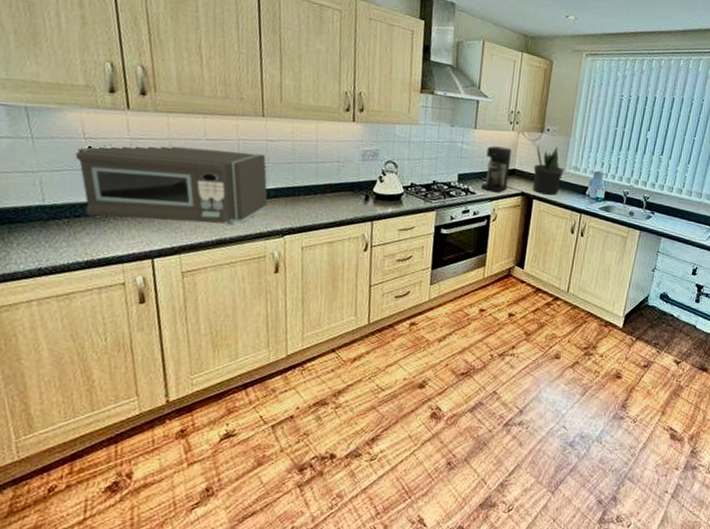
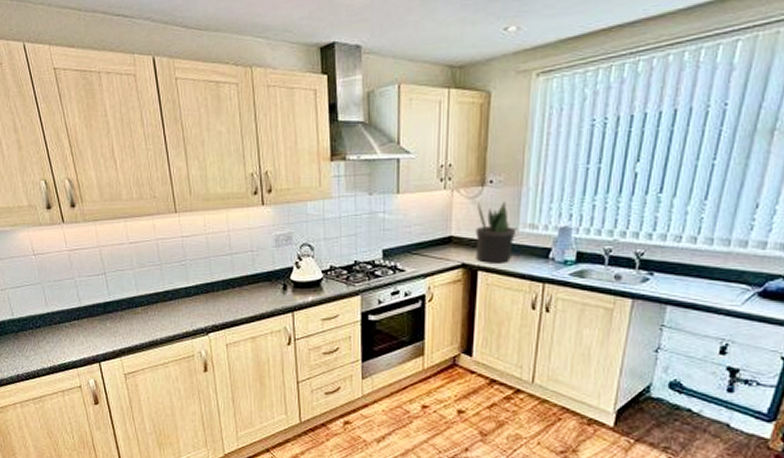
microwave: present [75,144,268,224] -> none [29,252,190,326]
coffee maker: present [480,146,511,193] -> none [410,211,445,267]

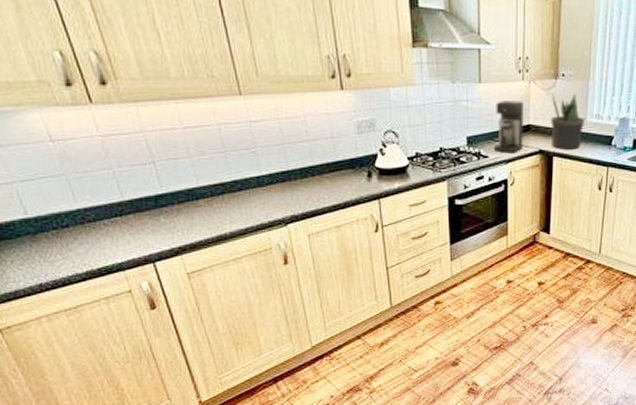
coffee maker: none [410,211,445,267] -> present [493,100,523,154]

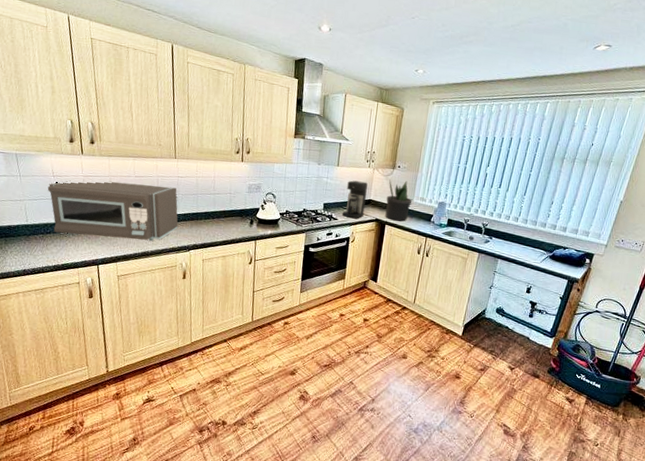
microwave: none [46,138,264,224] -> present [47,180,178,241]

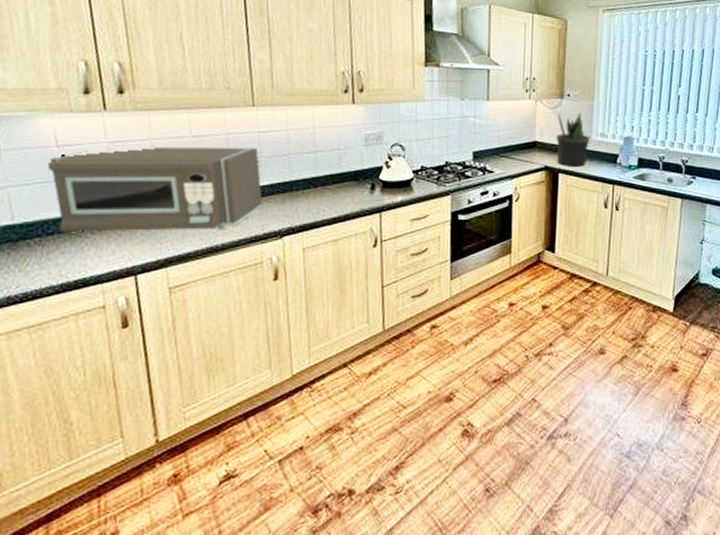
coffee maker: present [342,180,368,219] -> none [499,117,530,169]

